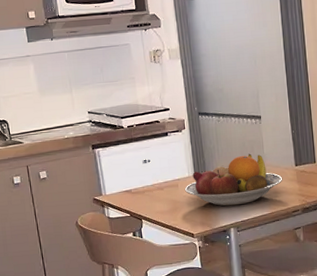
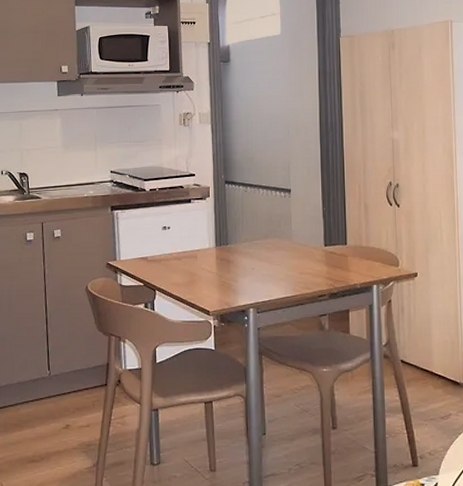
fruit bowl: present [184,153,283,206] -> none [203,228,310,284]

